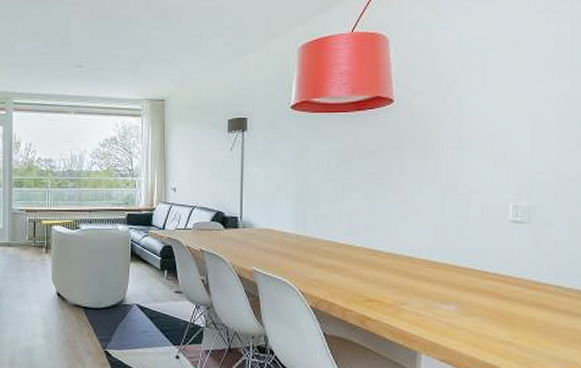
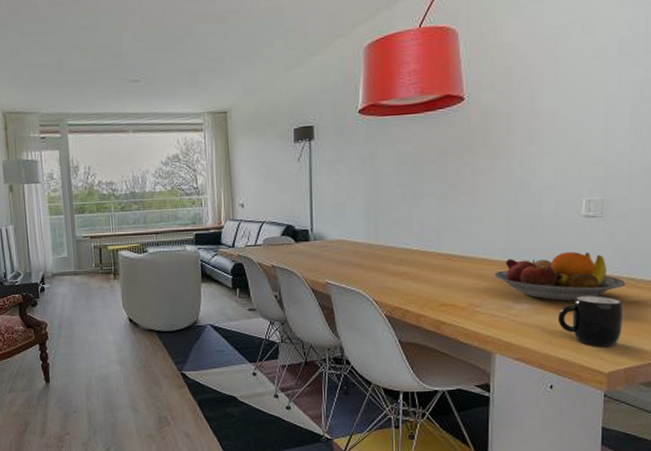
fruit bowl: none [420,255,554,305] -> present [493,251,626,301]
mug: none [484,299,552,355] -> present [557,295,624,347]

